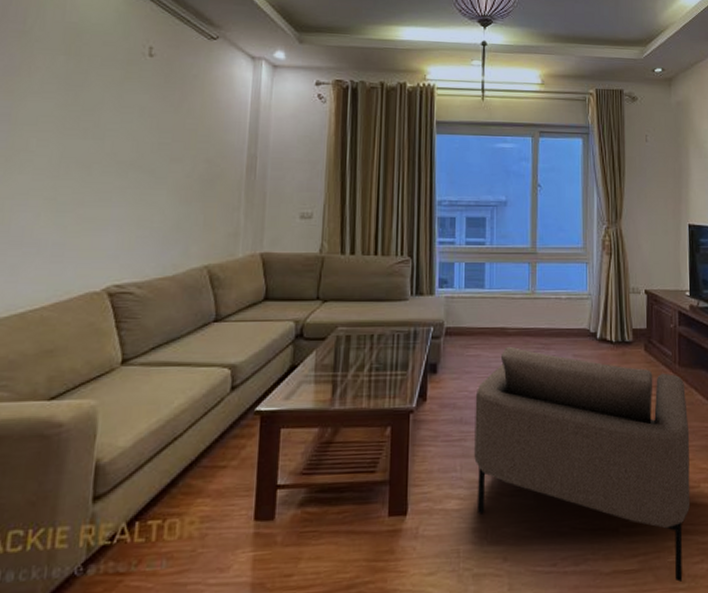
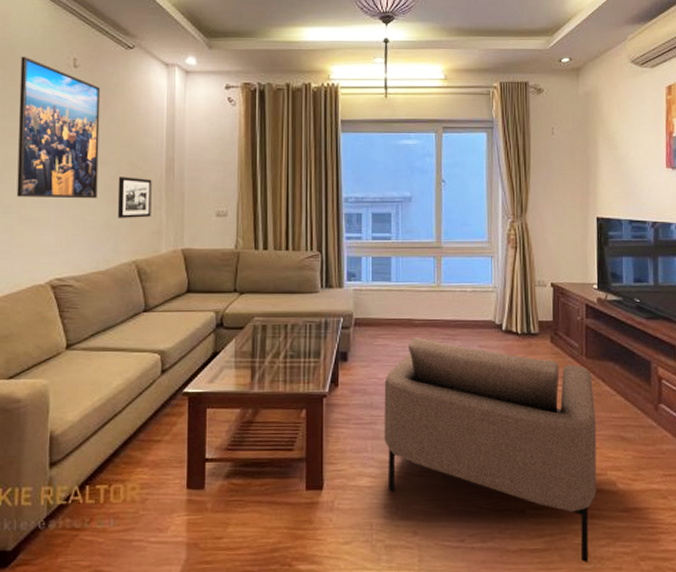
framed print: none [73,43,178,198] -> present [16,57,101,199]
picture frame: none [190,174,231,219] -> present [117,177,152,218]

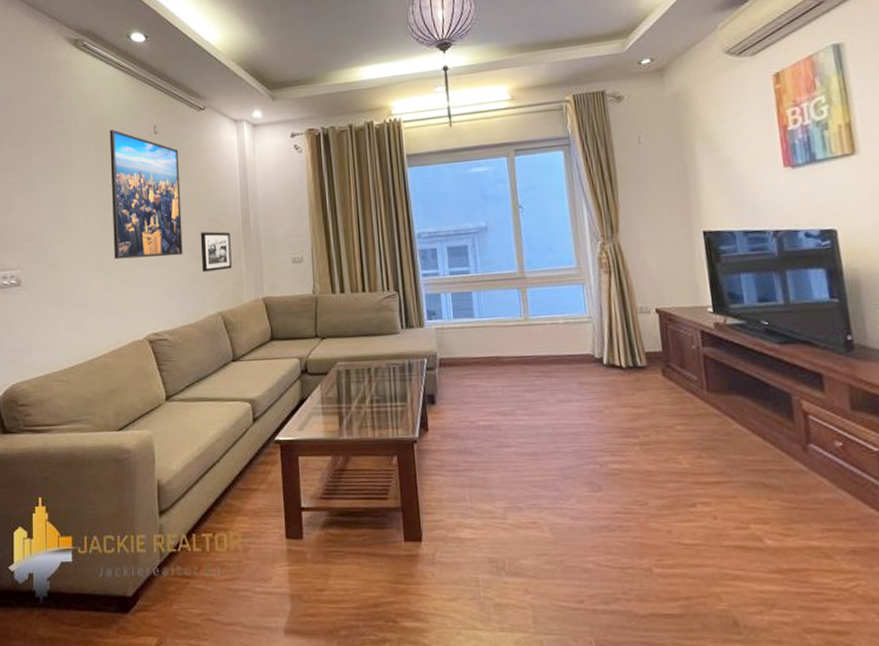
armchair: present [384,336,597,562] -> none [477,375,739,632]

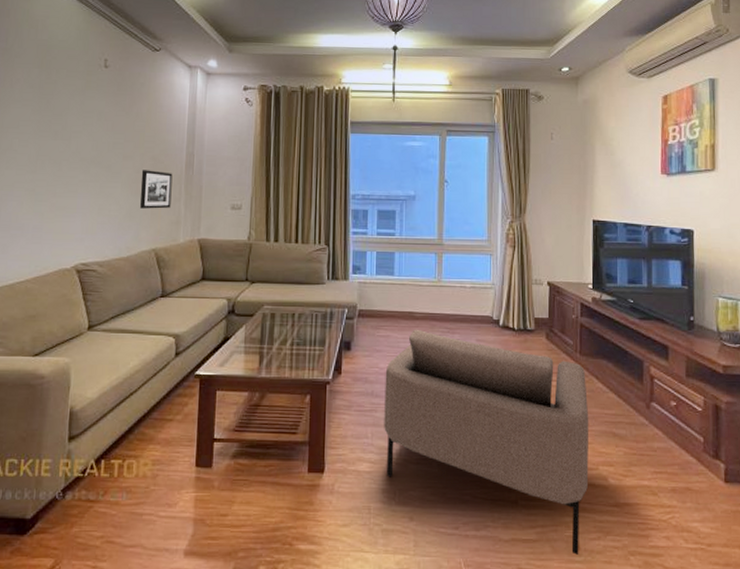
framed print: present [109,130,183,260] -> none [48,57,129,190]
armchair: none [477,375,739,632] -> present [384,329,589,555]

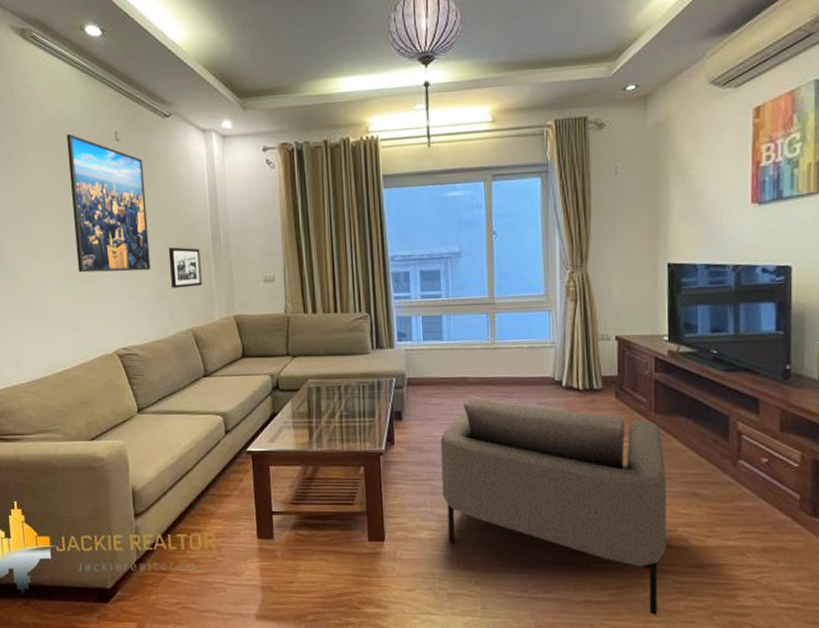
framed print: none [48,57,129,190] -> present [66,134,151,273]

